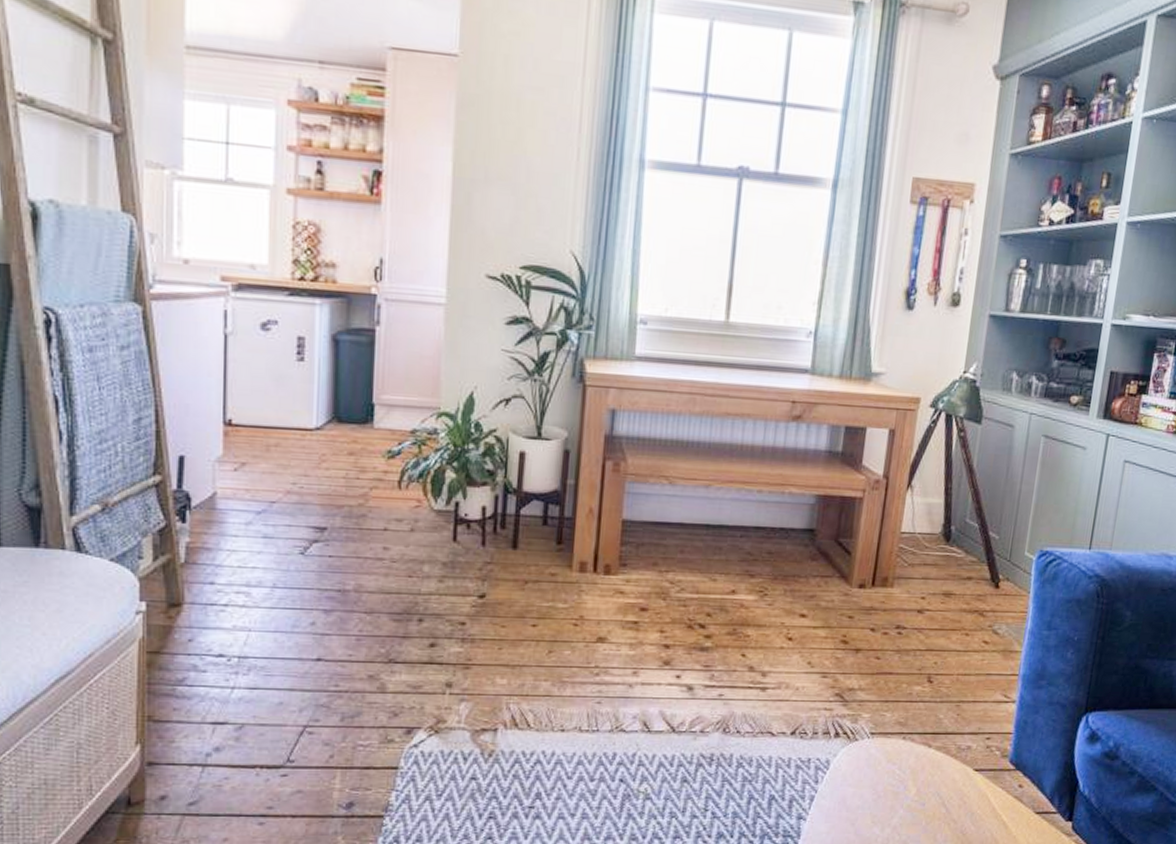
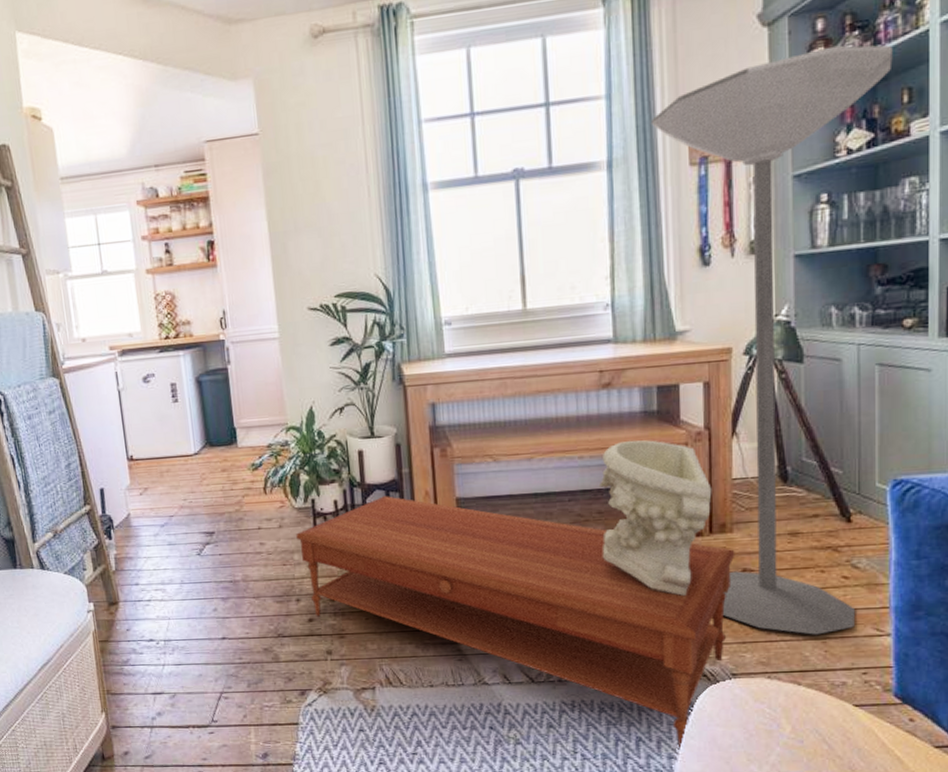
coffee table: none [430,508,893,808] -> present [296,496,735,748]
decorative bowl: none [765,479,881,649] -> present [598,440,712,596]
floor lamp: none [870,115,1101,698] -> present [650,45,893,635]

